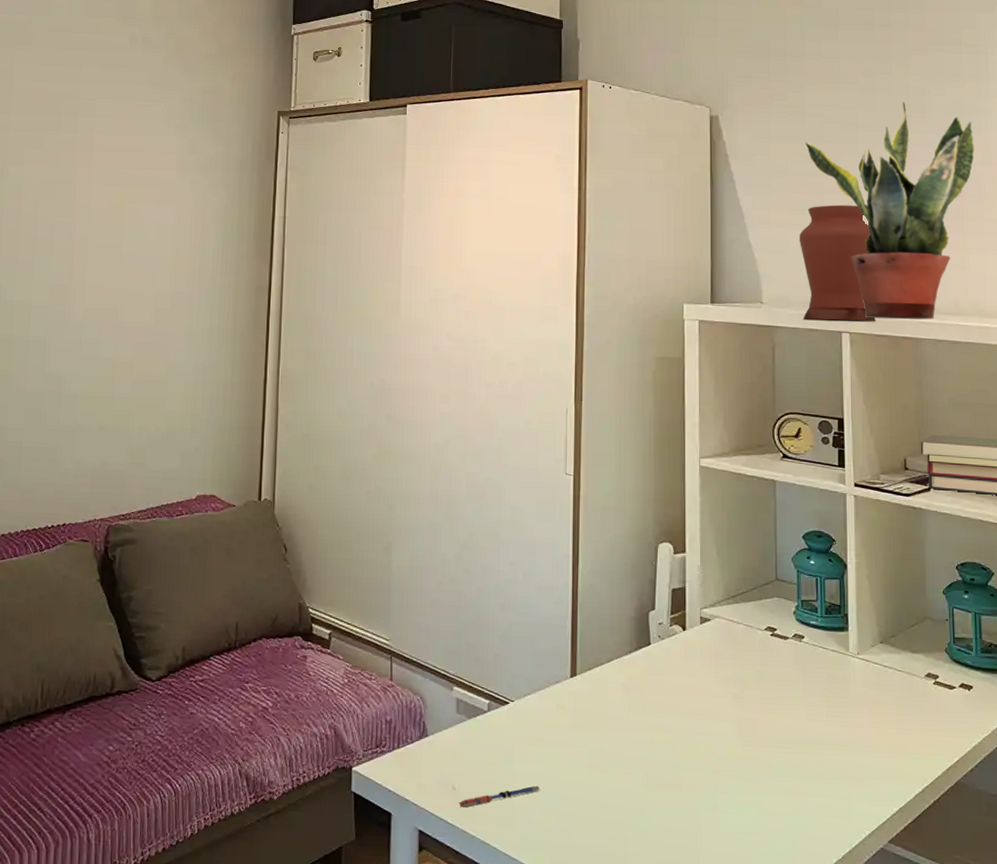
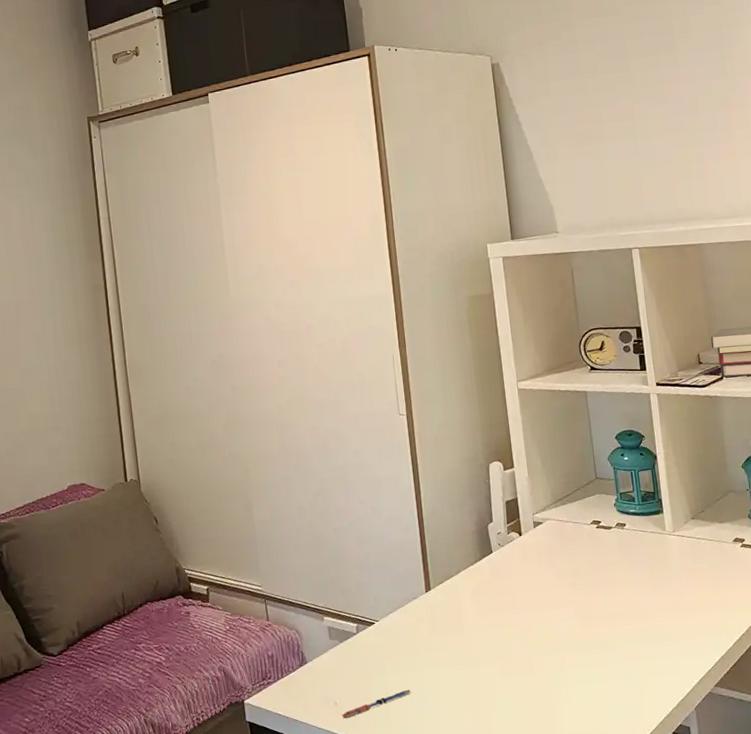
decorative vase: present [800,204,877,323] -> none [585,129,662,243]
potted plant: present [805,102,974,320] -> none [581,25,735,233]

